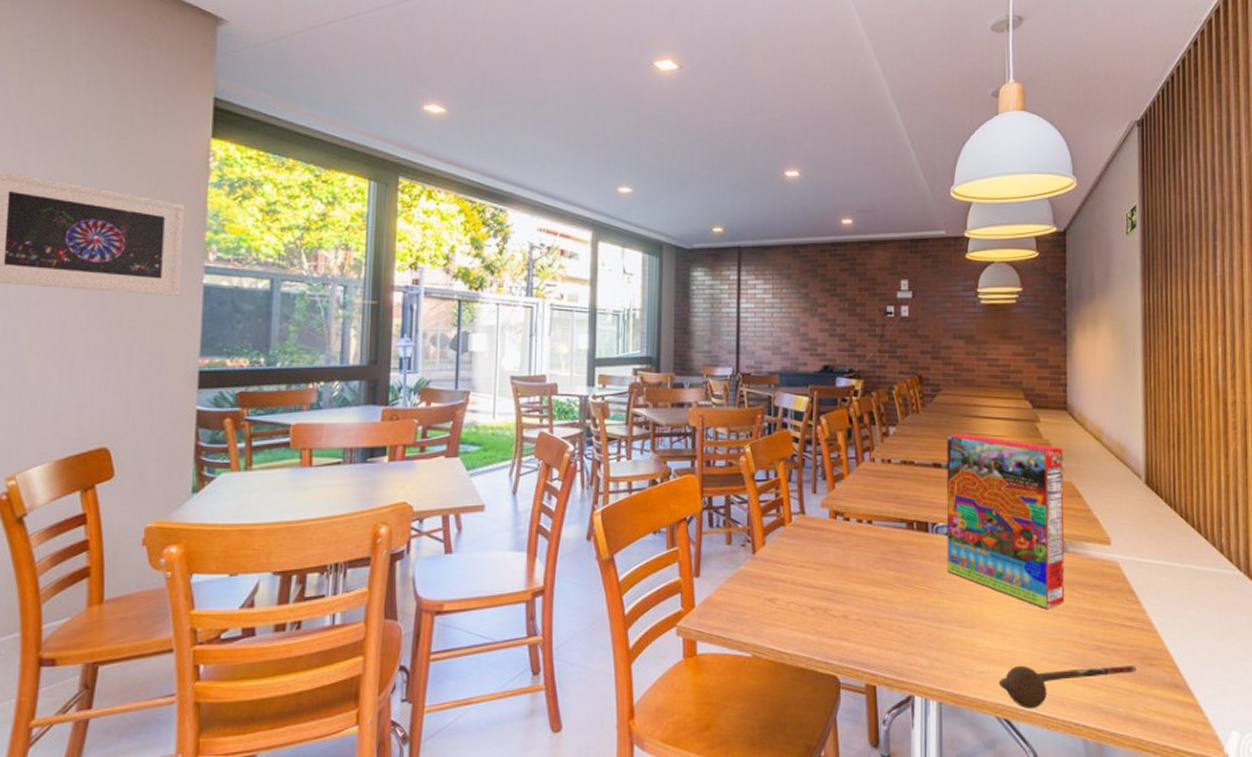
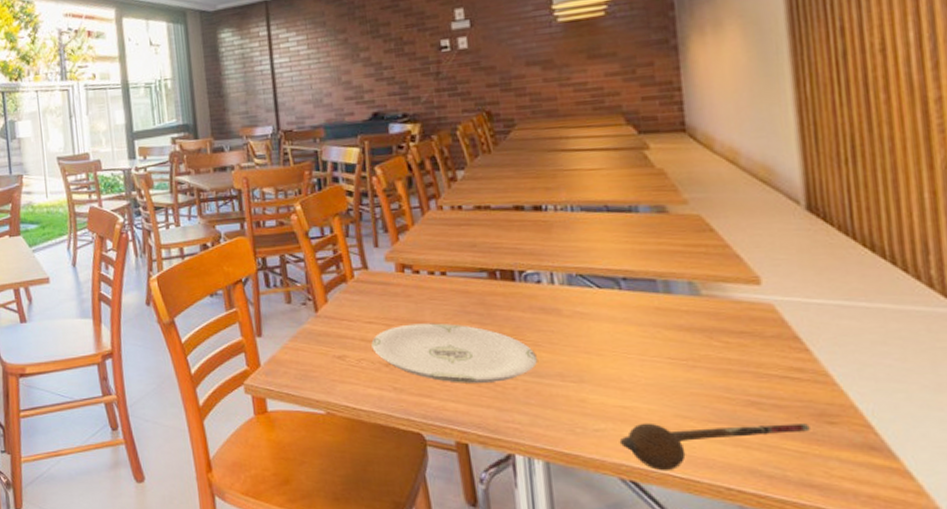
plate: none [801,569,941,627] -> present [371,323,538,383]
cereal box: present [946,434,1065,609] -> none [528,170,702,360]

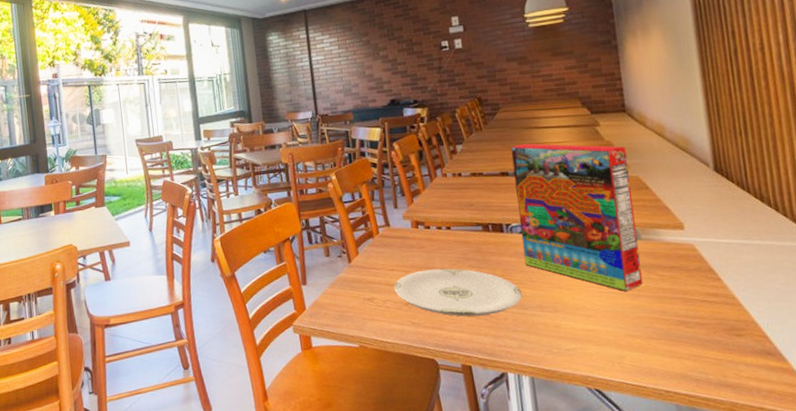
cereal box: none [528,170,702,360] -> present [510,143,644,291]
spoon: present [619,423,810,471] -> none [585,337,724,380]

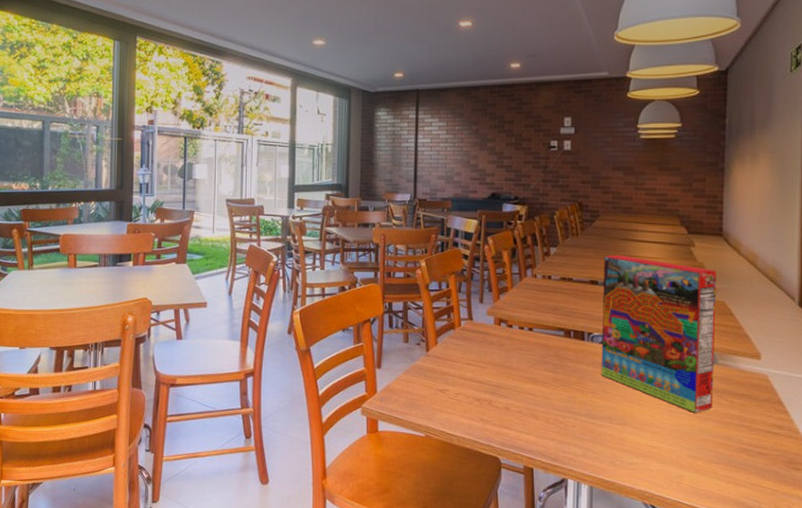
plate: present [394,268,523,317] -> none [468,368,594,420]

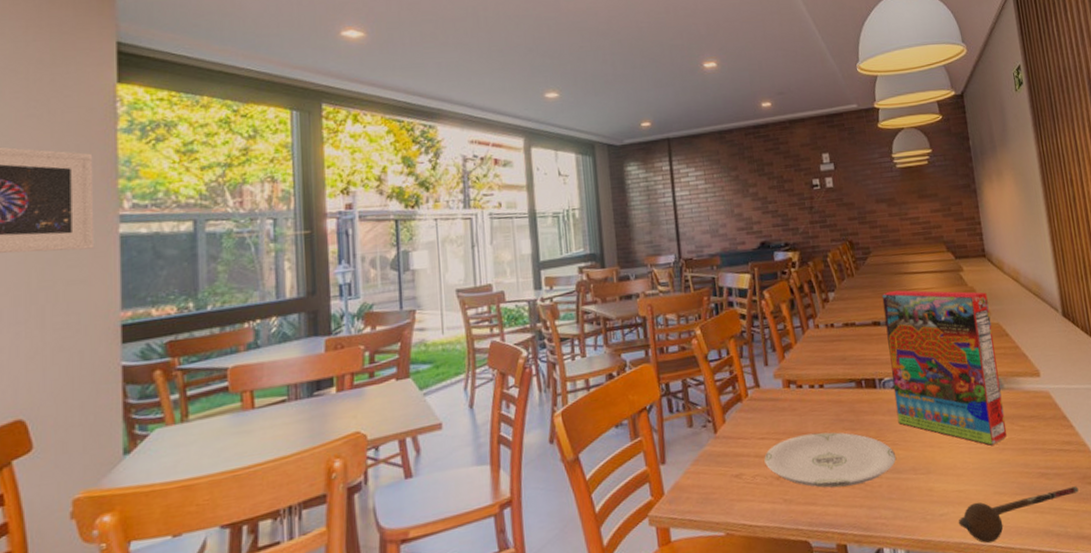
plate: none [468,368,594,420] -> present [764,432,897,488]
spoon: none [646,460,782,499] -> present [958,486,1079,543]

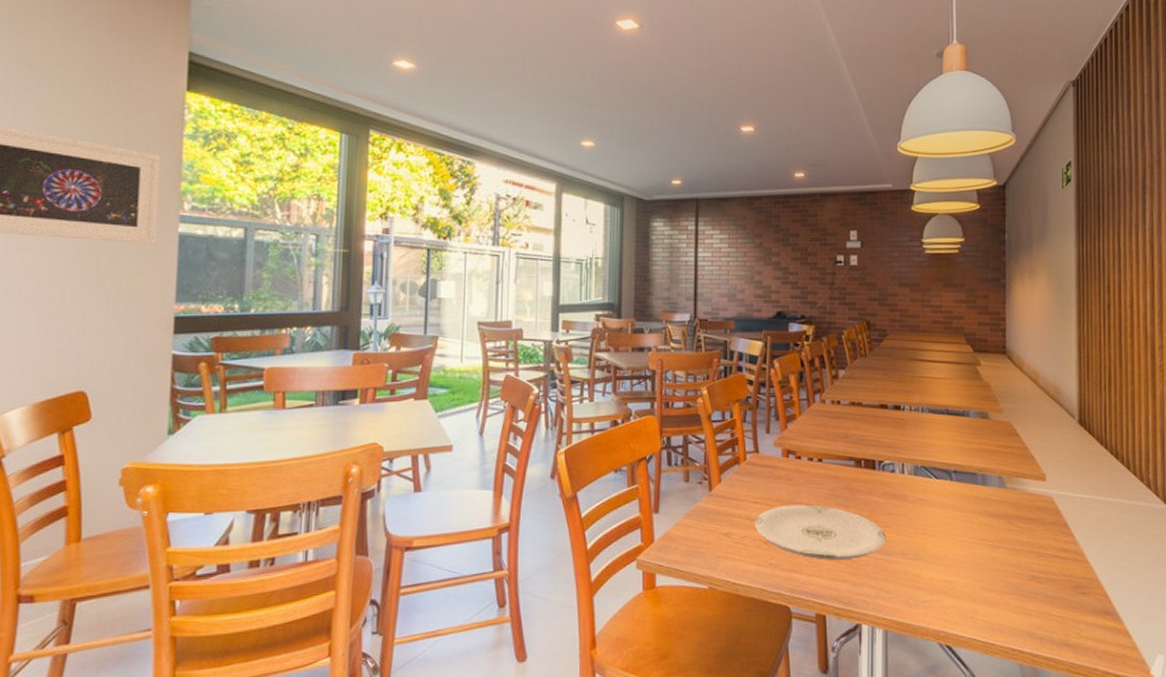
cereal box: present [881,290,1008,445] -> none [892,377,1003,541]
spoon: present [958,486,1079,543] -> none [940,594,1070,636]

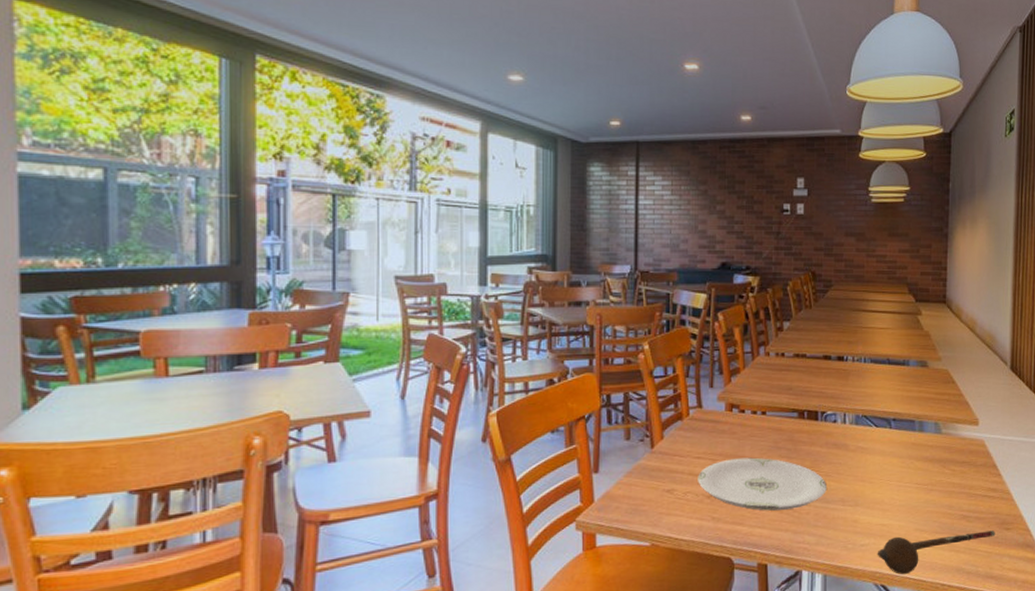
spoon: none [940,594,1070,636] -> present [877,530,995,575]

